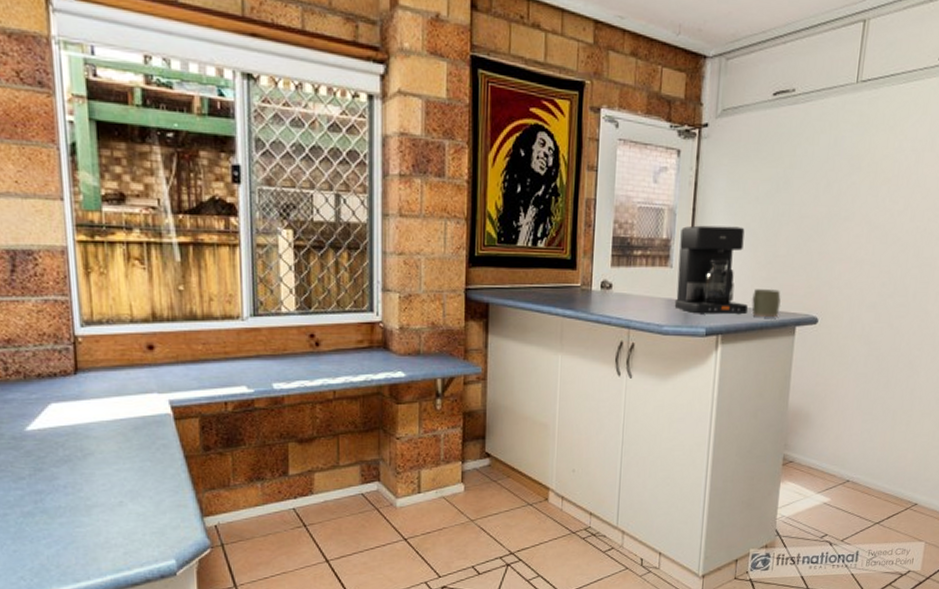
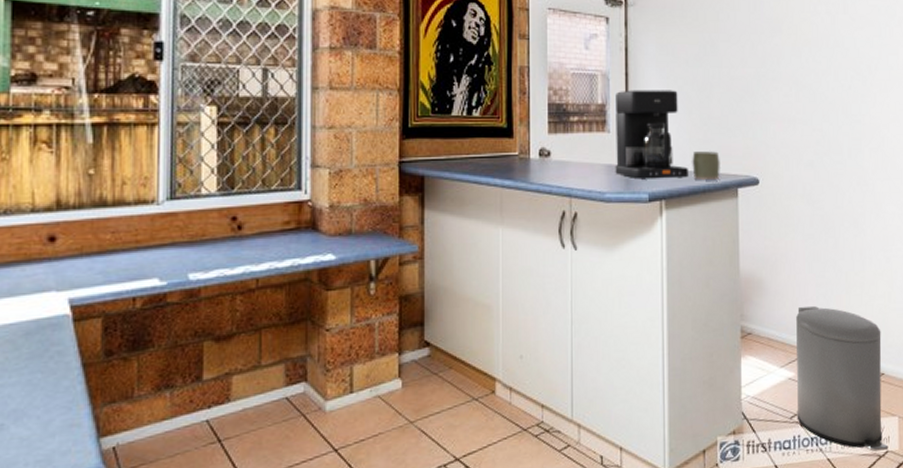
pedal bin: none [827,439,921,570] -> present [796,305,889,452]

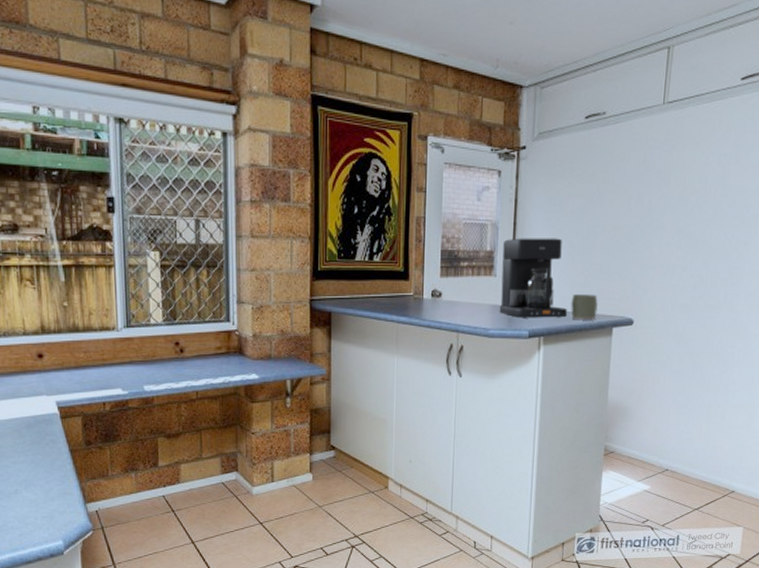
pedal bin: present [796,305,889,452] -> none [648,431,737,554]

